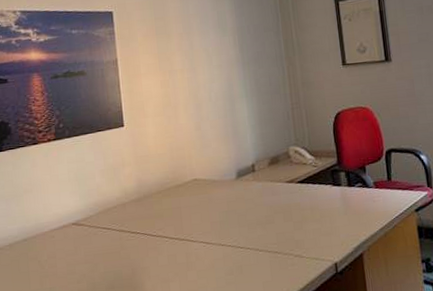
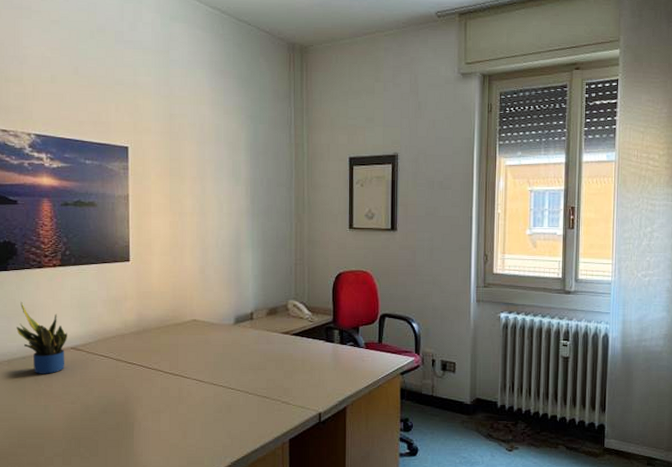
potted plant: none [15,181,68,255] -> present [16,301,67,374]

